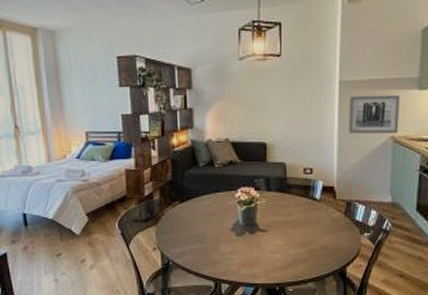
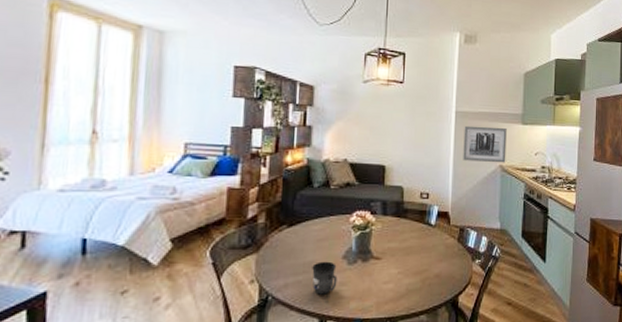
mug: none [204,233,228,262] -> present [312,261,338,295]

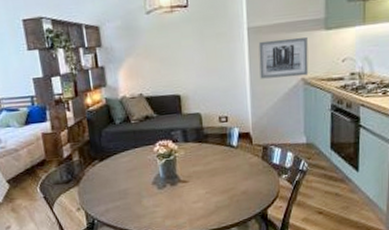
mug: present [312,261,338,295] -> none [127,187,151,216]

